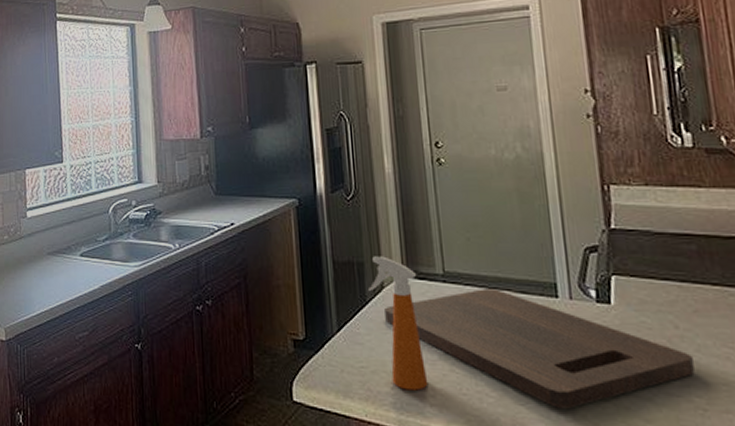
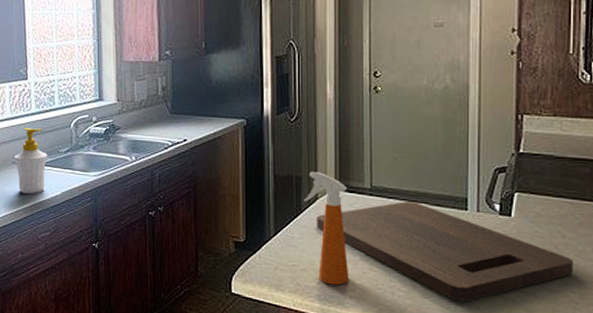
soap bottle: none [48,214,85,288] -> present [13,127,48,194]

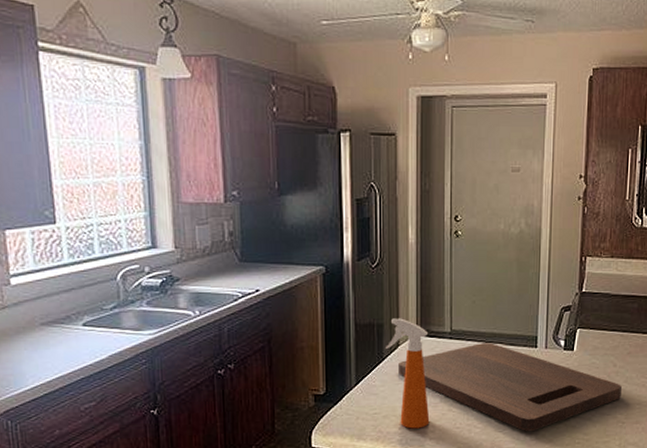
soap bottle: present [13,127,48,194] -> none [41,281,88,360]

